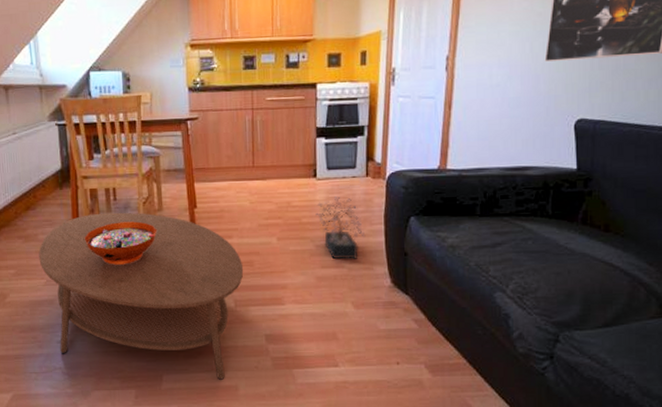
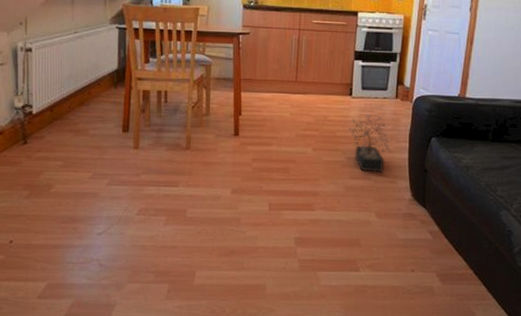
coffee table: present [38,212,244,380] -> none [87,113,280,279]
decorative bowl: present [84,221,157,265] -> none [133,123,203,164]

